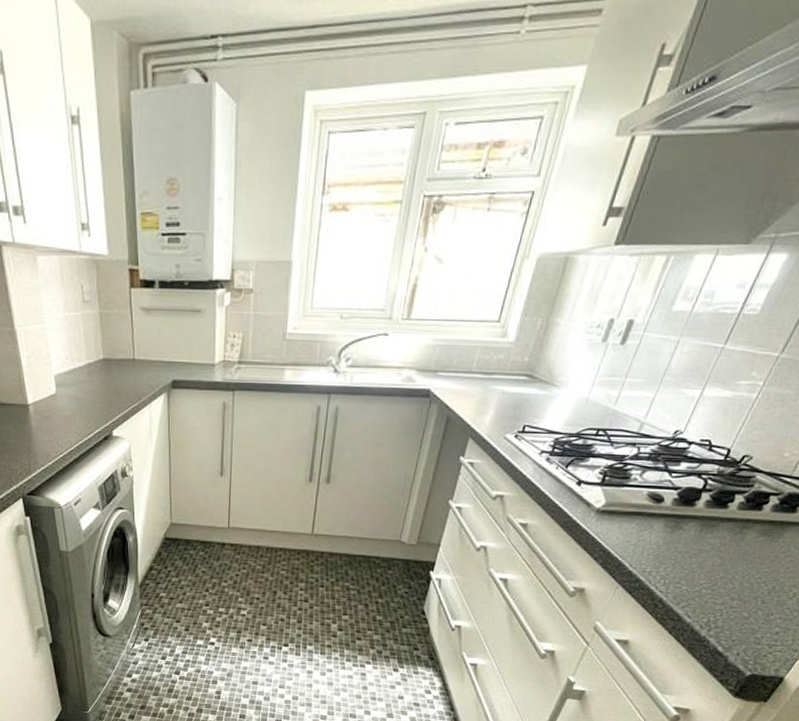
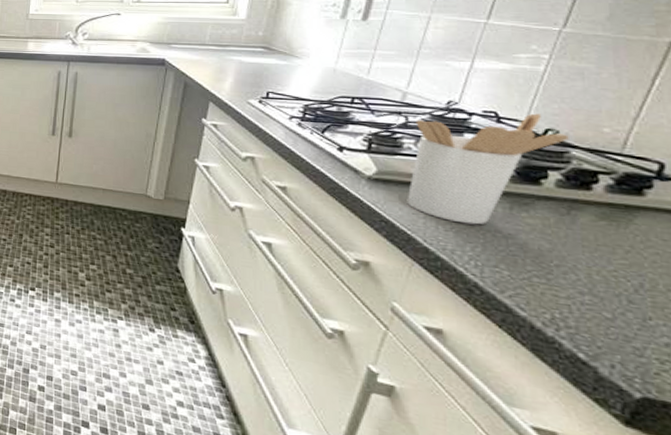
utensil holder: none [623,440,759,548] -> present [407,113,569,225]

